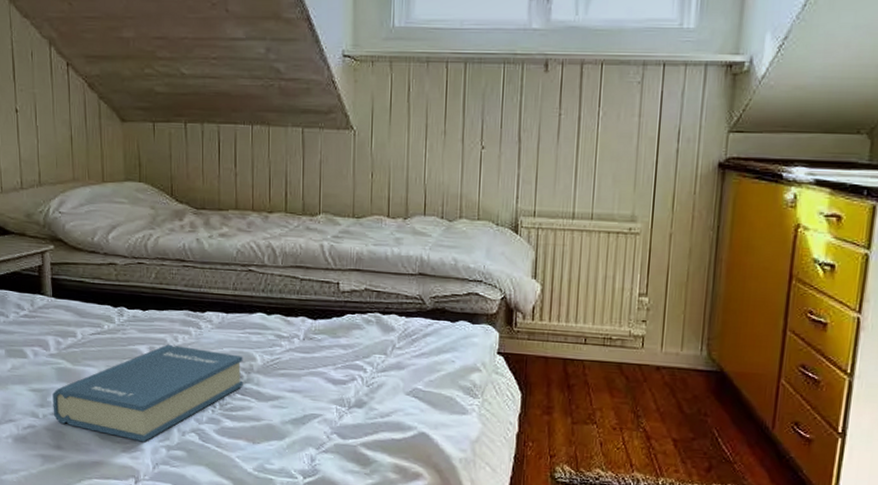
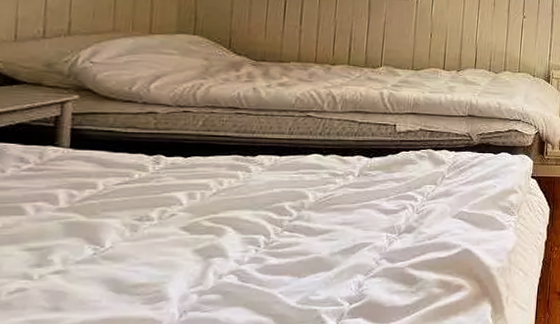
hardback book: present [52,344,243,442] -> none [53,189,295,291]

